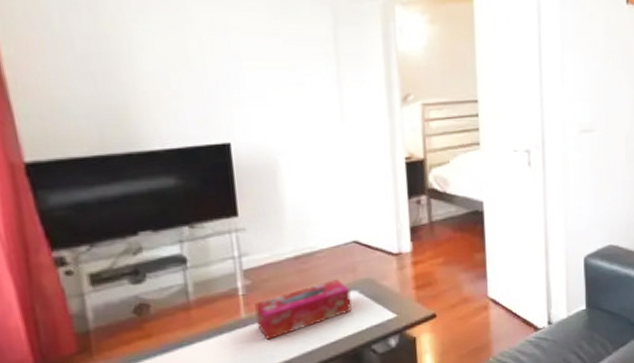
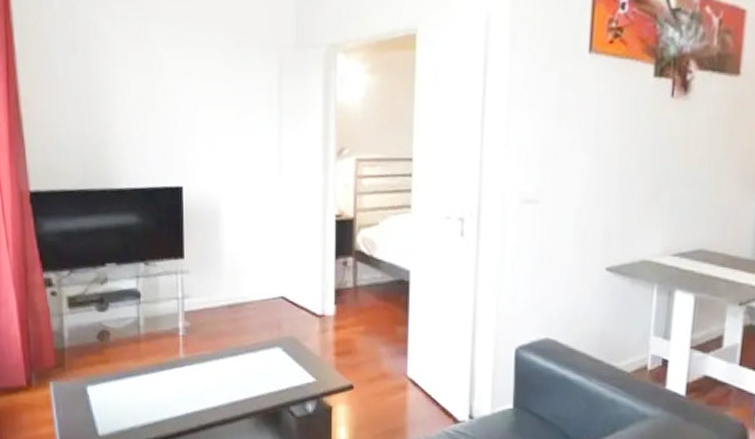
tissue box: present [255,279,352,341] -> none [192,333,275,384]

